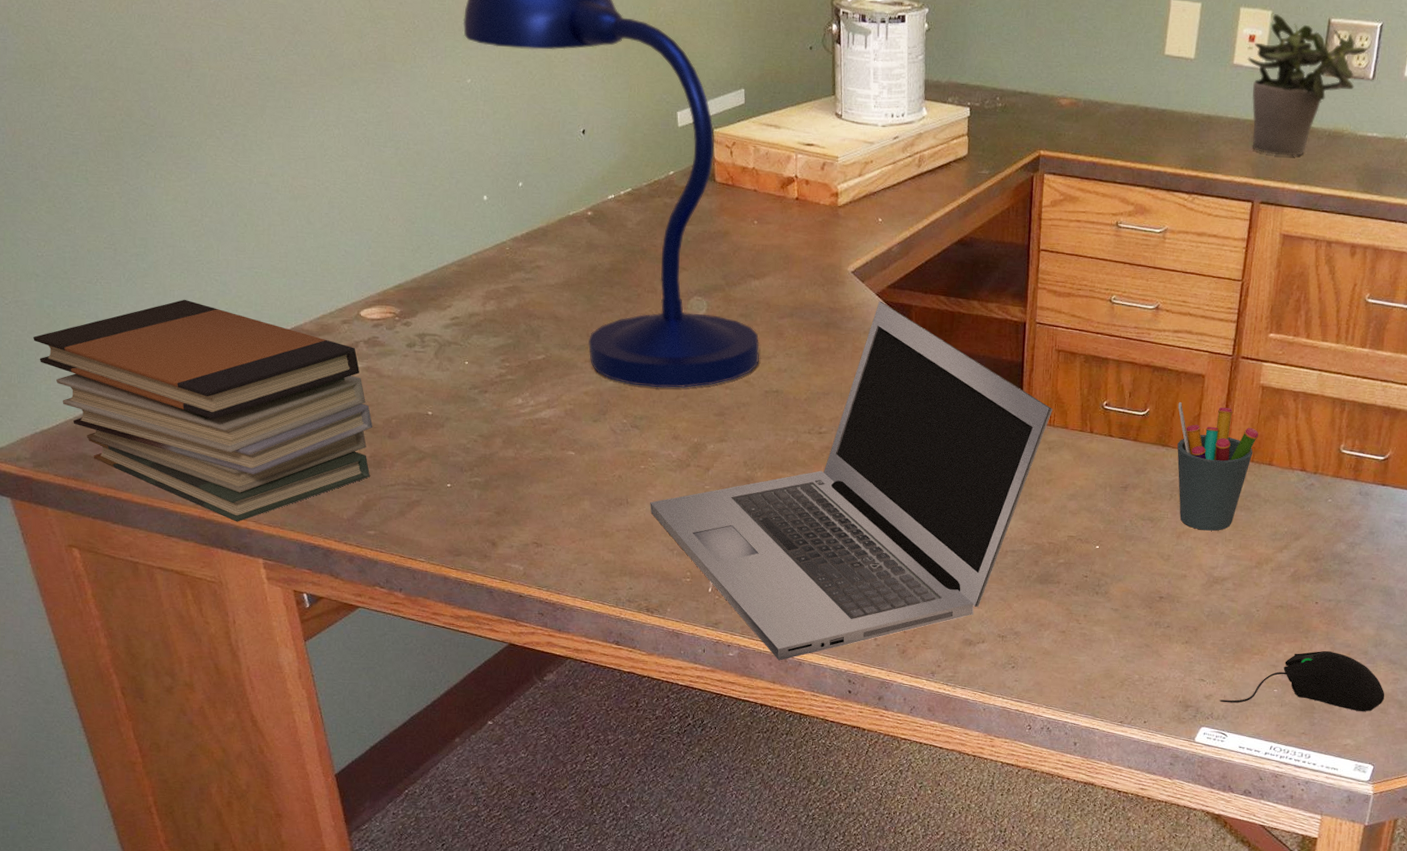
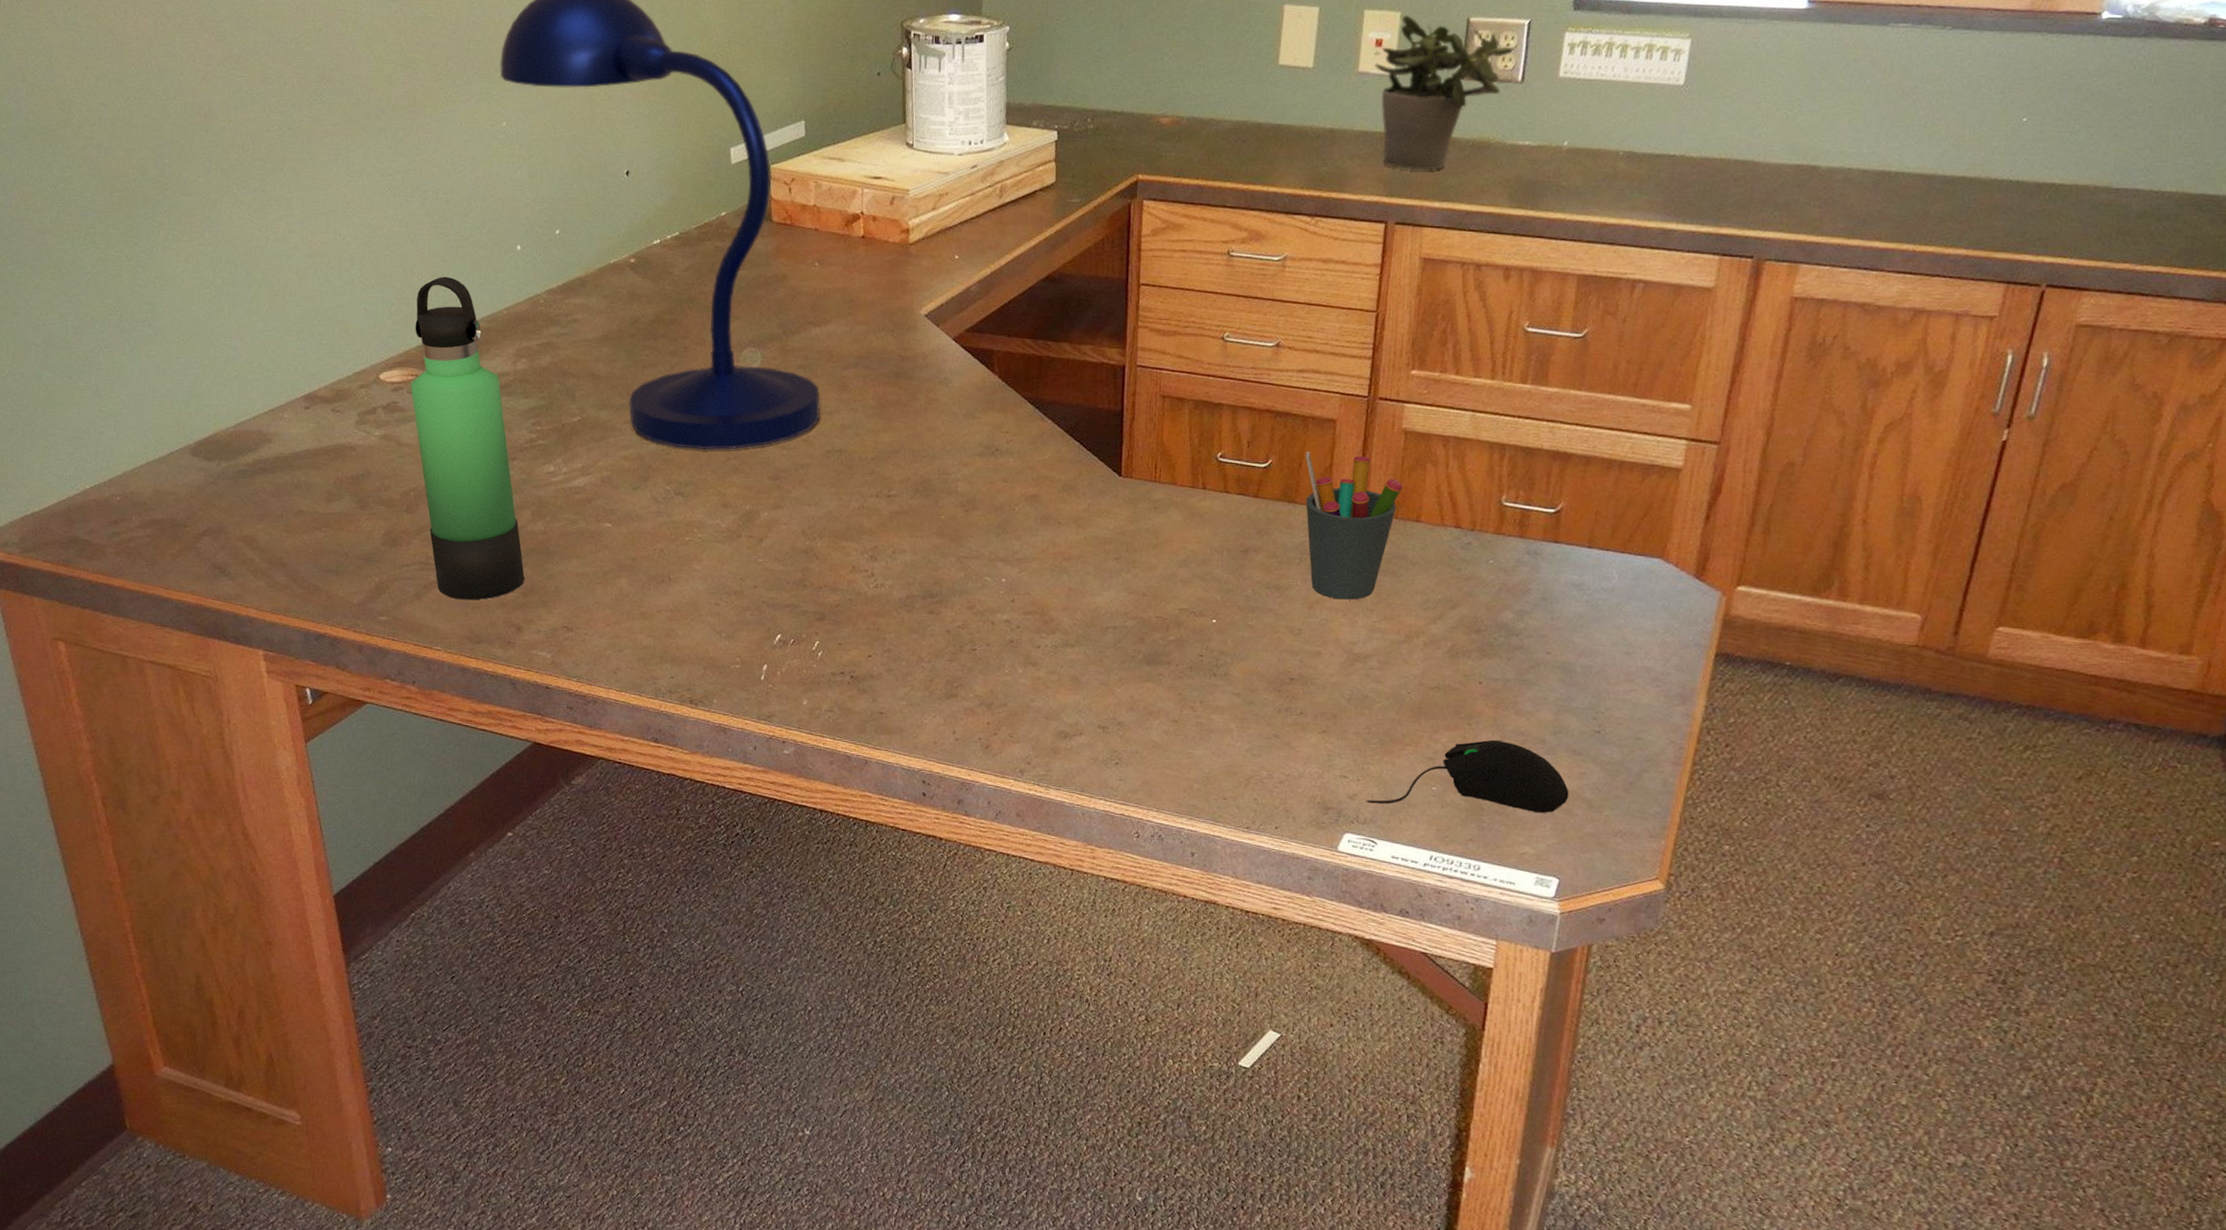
book stack: present [33,299,372,522] -> none [29,366,389,609]
thermos bottle: none [389,222,498,518] -> present [410,276,525,600]
laptop: present [650,301,1054,661] -> none [695,346,1159,759]

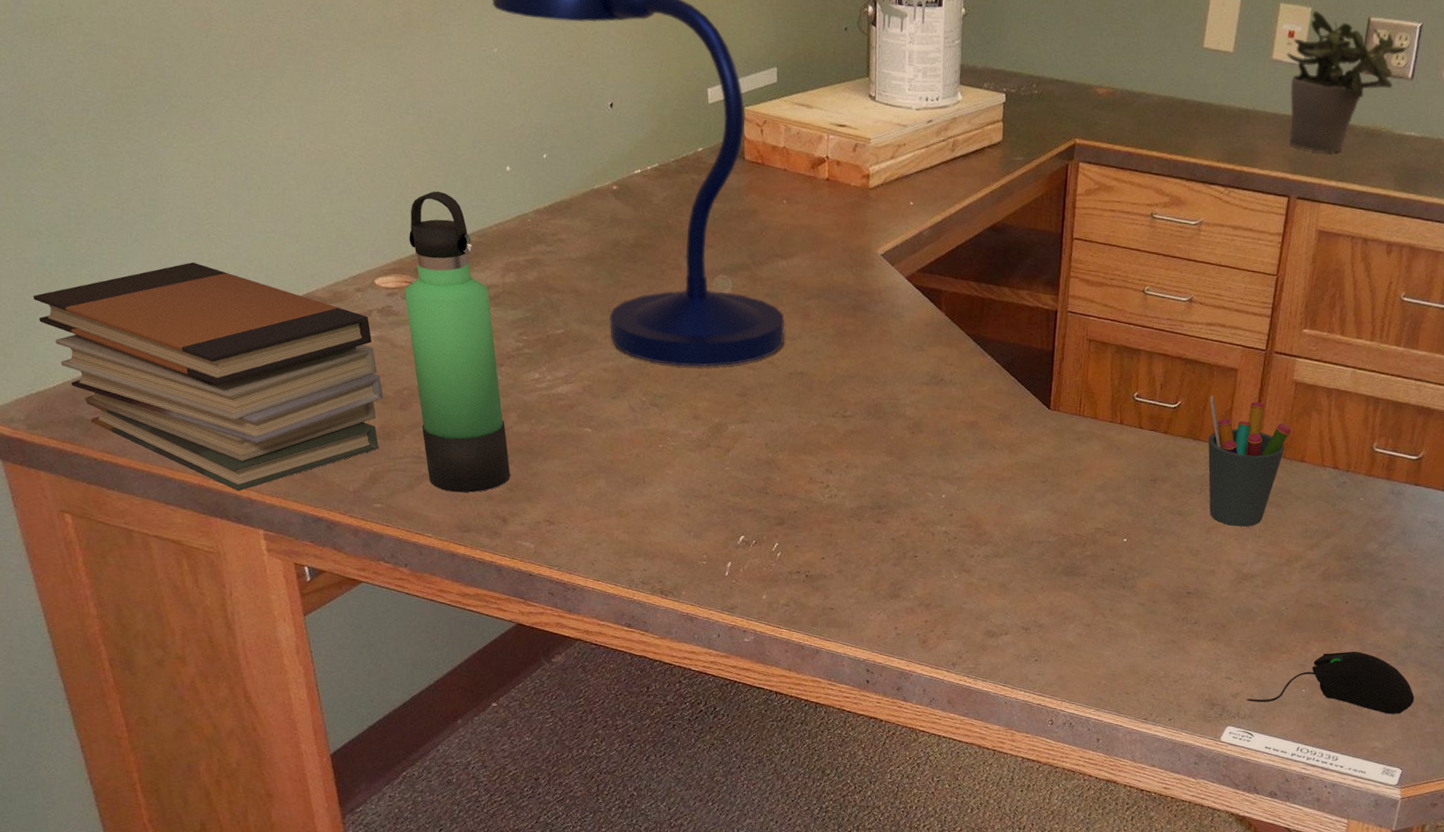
book stack: none [29,366,389,609] -> present [33,261,383,491]

